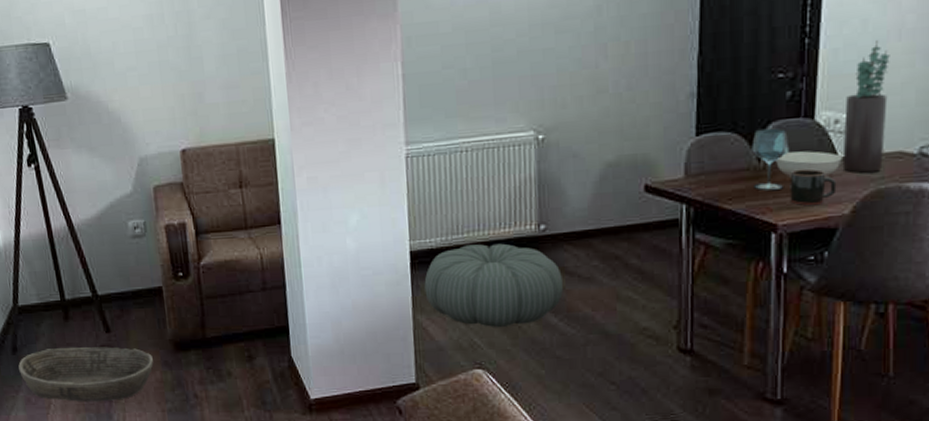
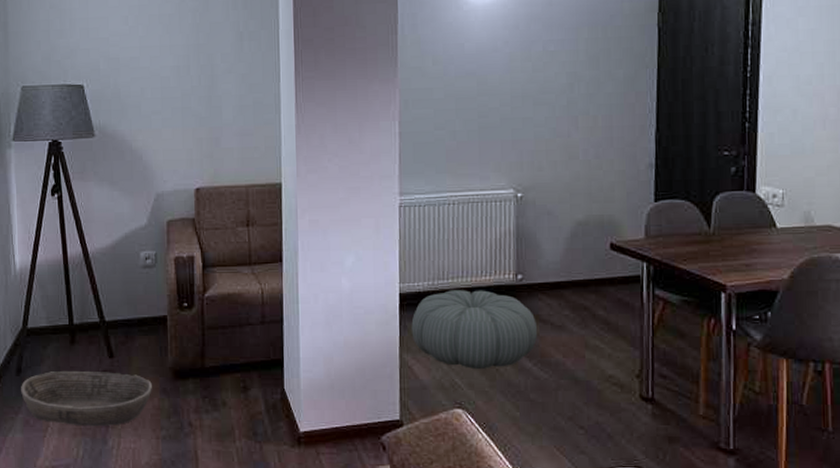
wine glass: present [752,128,790,192] -> none [702,198,735,255]
bowl: present [776,151,842,179] -> none [724,220,780,246]
mug: present [790,168,837,205] -> none [736,236,777,269]
vase: present [842,41,890,173] -> none [780,128,817,243]

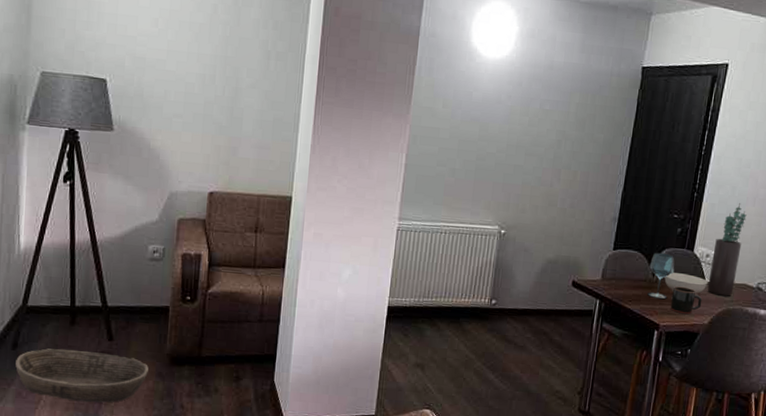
pouf: present [411,290,538,369] -> none [394,307,503,377]
wine glass: none [702,198,735,255] -> present [647,252,675,300]
bowl: none [724,220,780,246] -> present [664,272,708,296]
mug: none [736,236,777,269] -> present [670,286,702,314]
vase: none [780,128,817,243] -> present [707,203,747,296]

